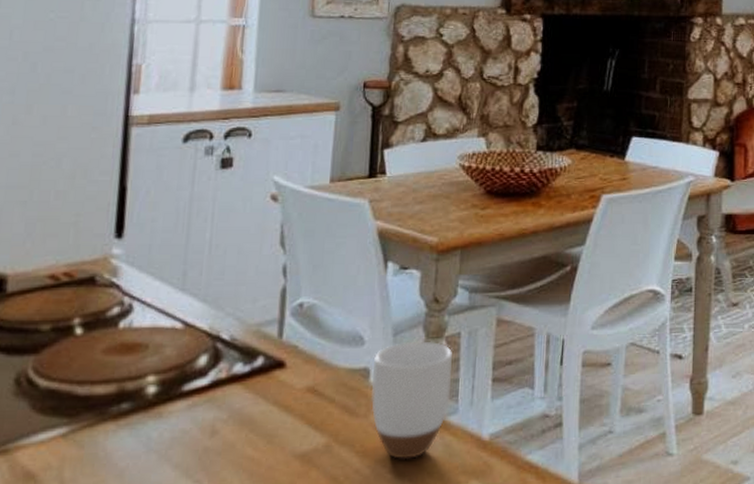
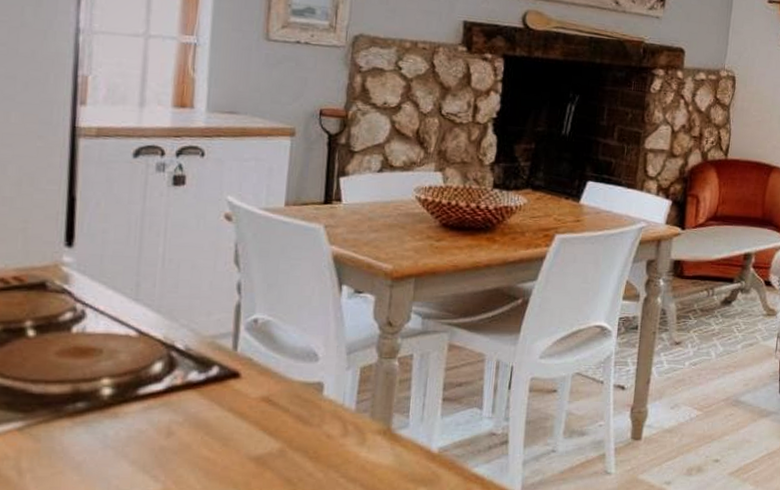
mug: present [371,341,453,460] -> none [324,360,405,467]

